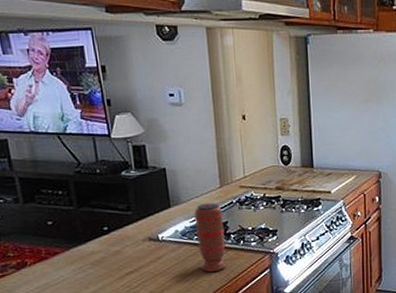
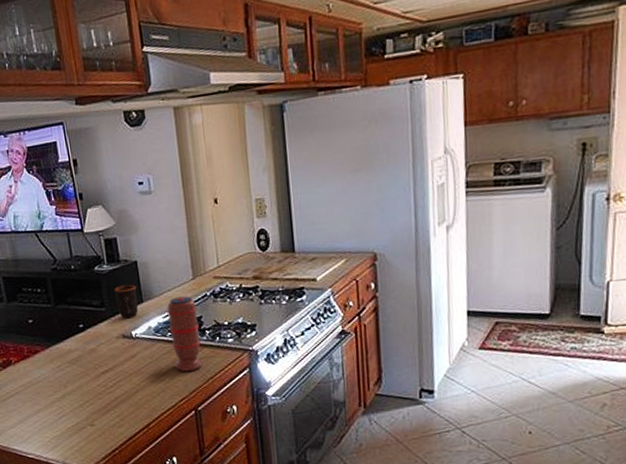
mug: none [142,190,166,223] -> present [115,284,138,319]

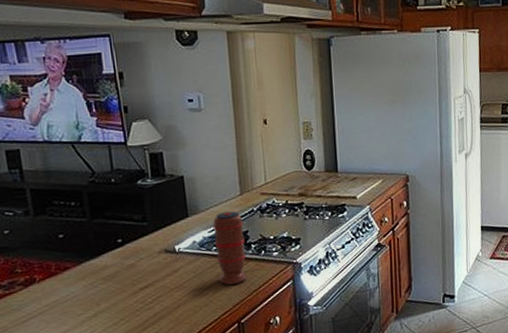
mug: present [115,284,138,319] -> none [158,199,183,234]

